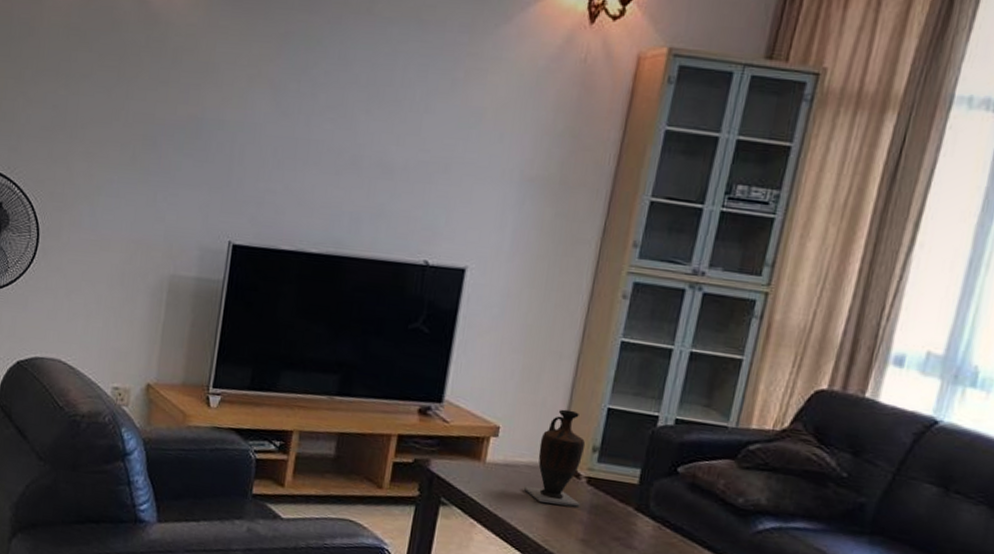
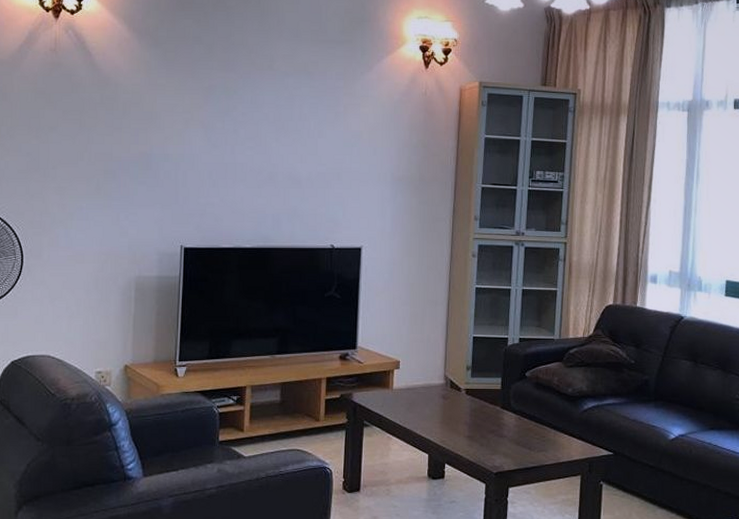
vase: present [523,409,586,507] -> none [422,342,463,414]

